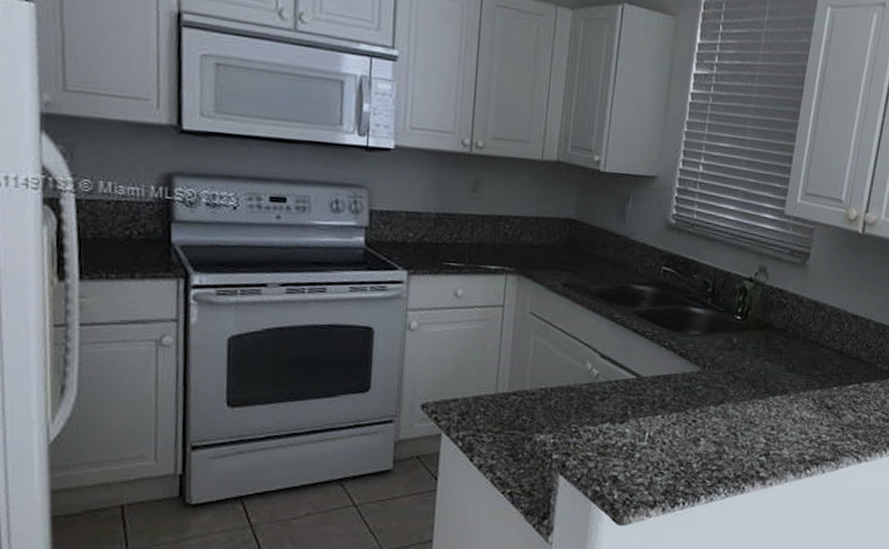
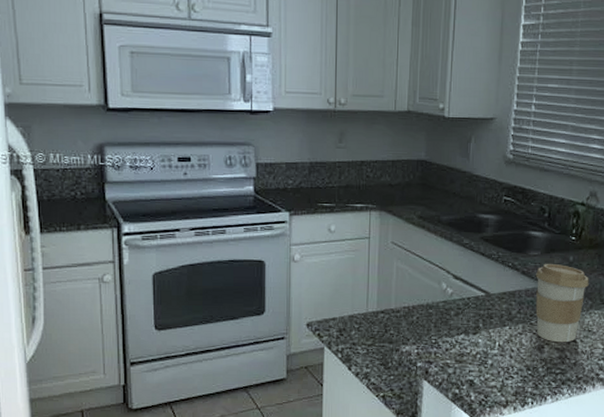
coffee cup: none [692,344,754,436] -> present [535,263,589,343]

